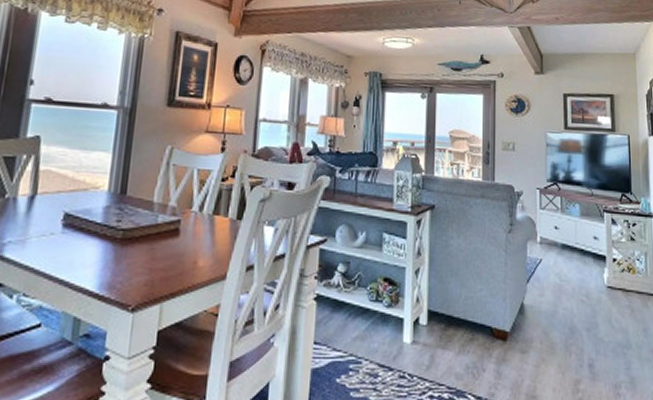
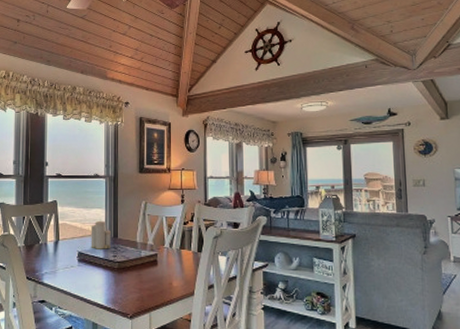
candle: none [84,168,117,211] -> present [91,220,111,249]

